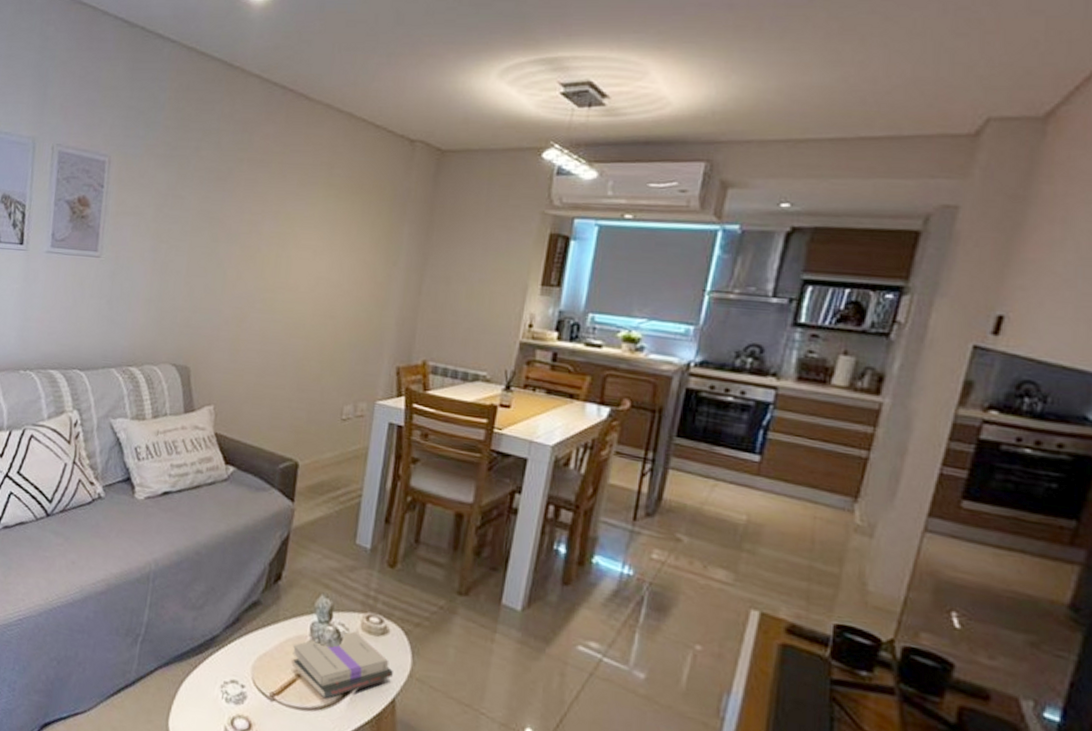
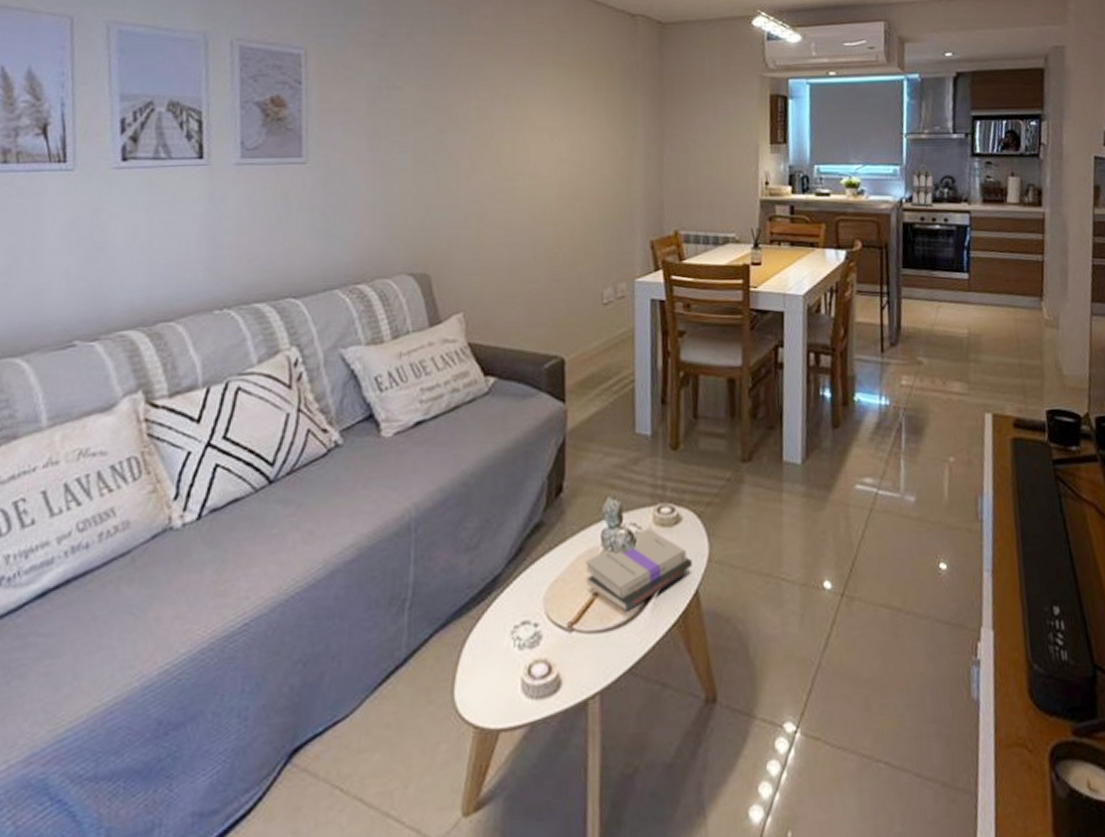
spice rack: none [700,327,738,376] -> present [911,164,934,208]

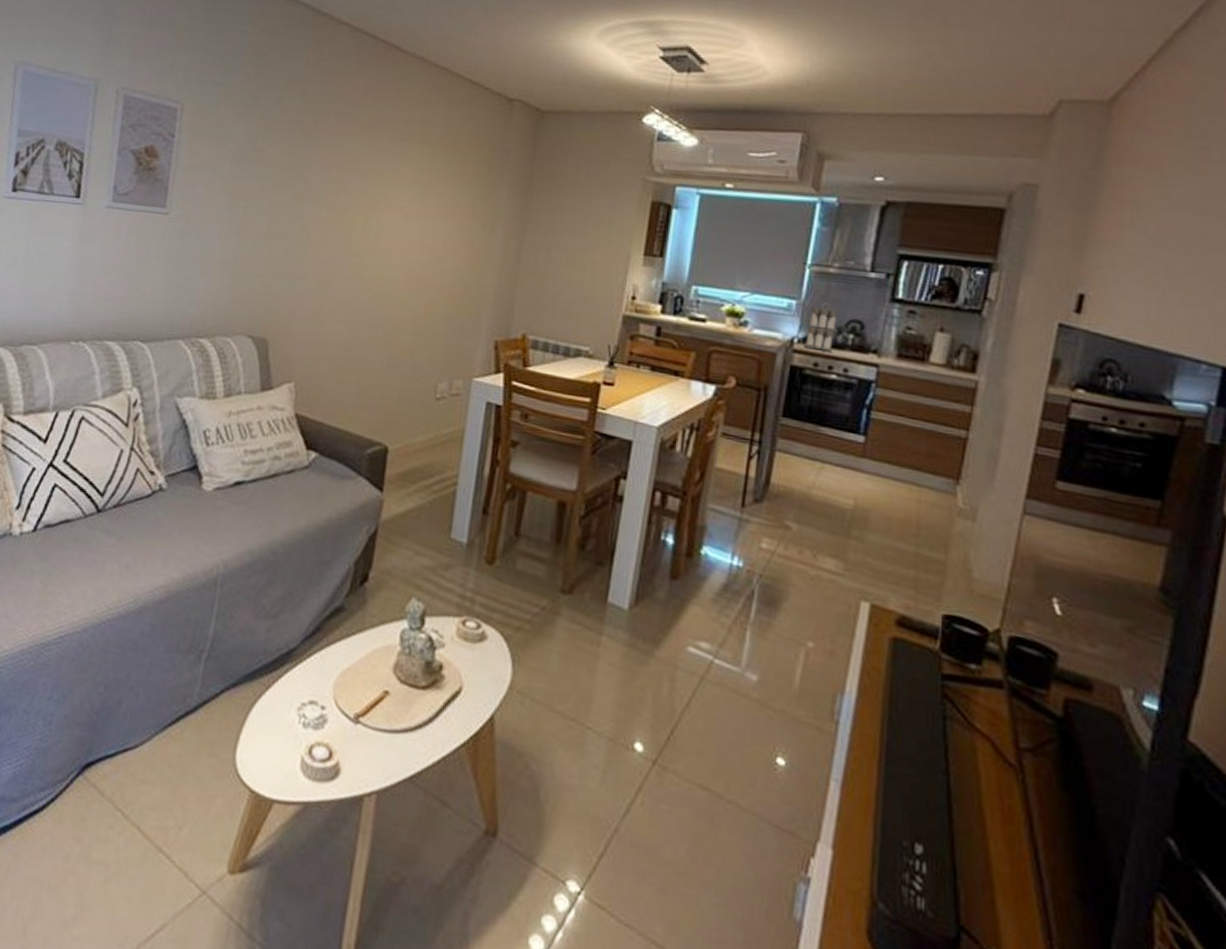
books: present [585,527,692,612] -> none [378,638,492,719]

